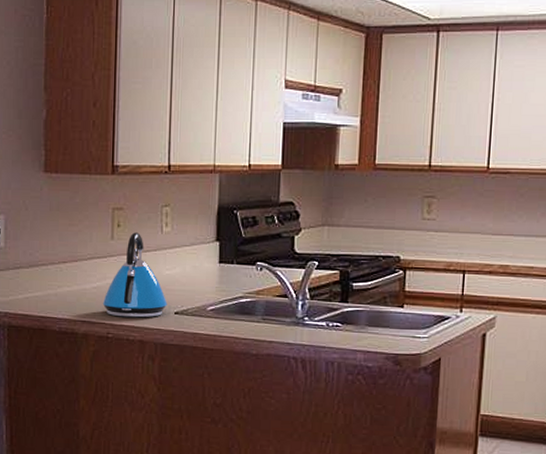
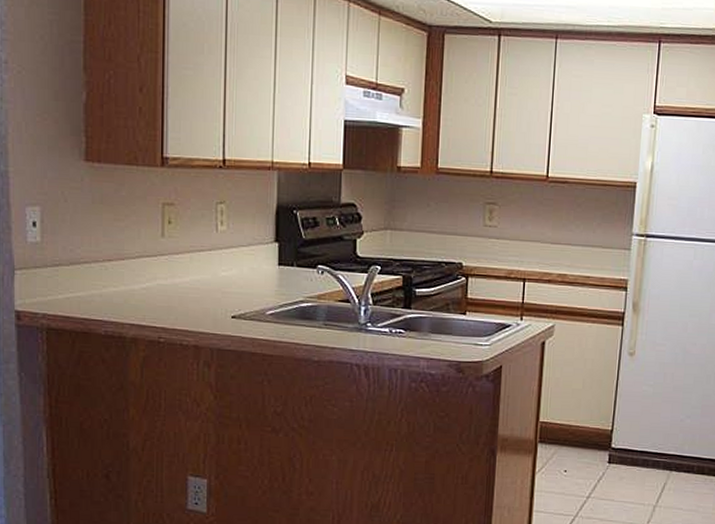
kettle: present [102,232,167,318] -> none [152,230,224,322]

